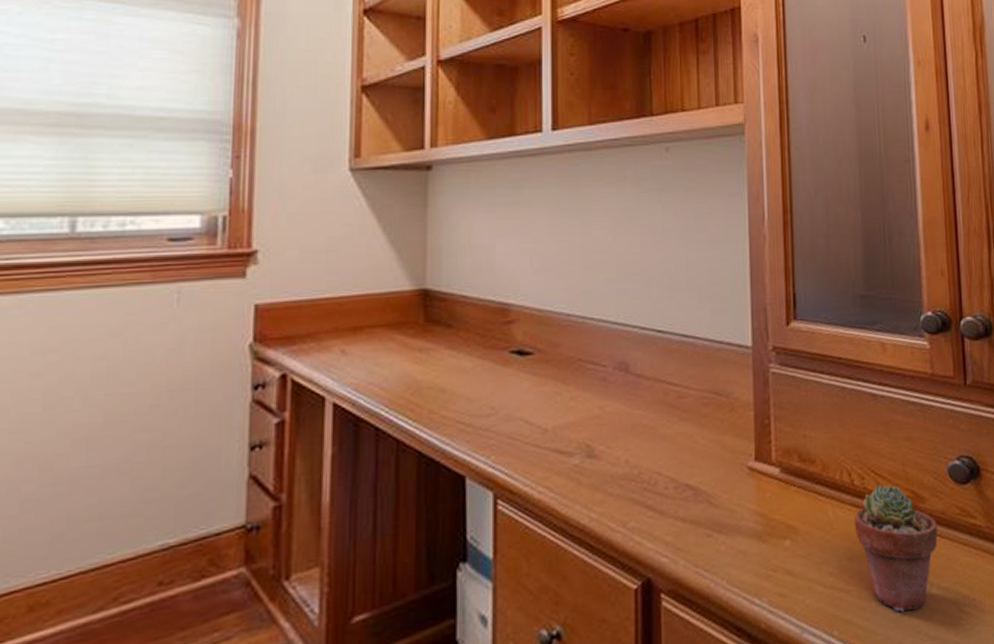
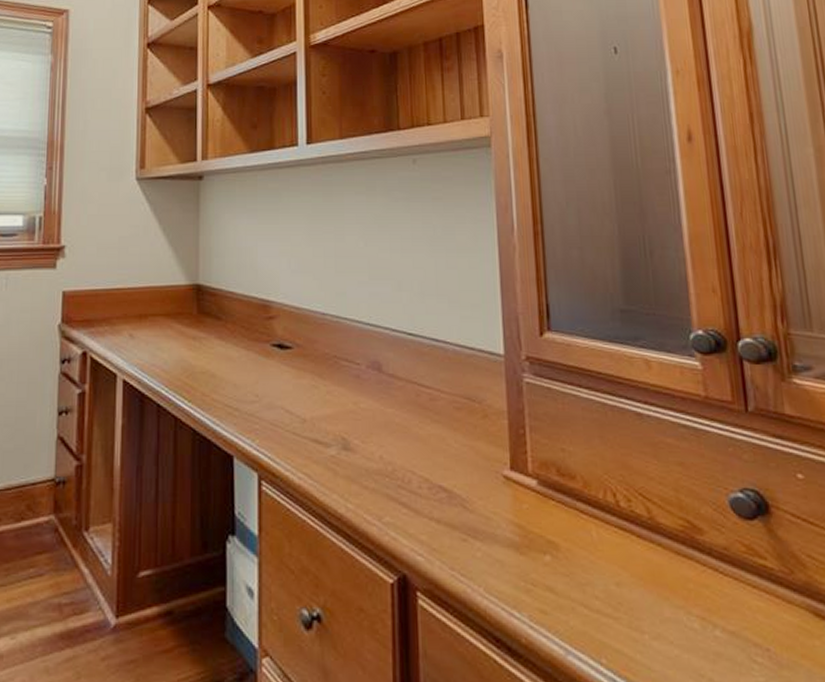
potted succulent: present [855,484,938,612] -> none [621,509,721,651]

